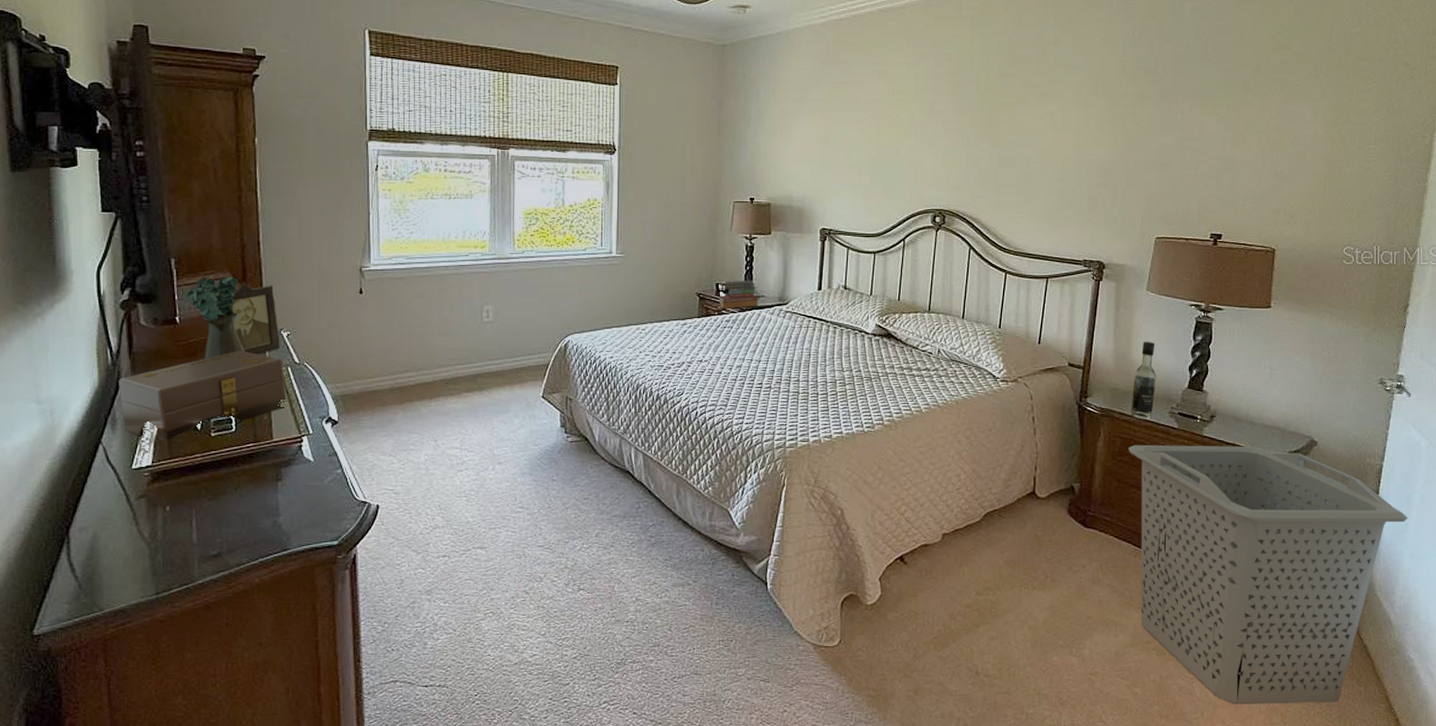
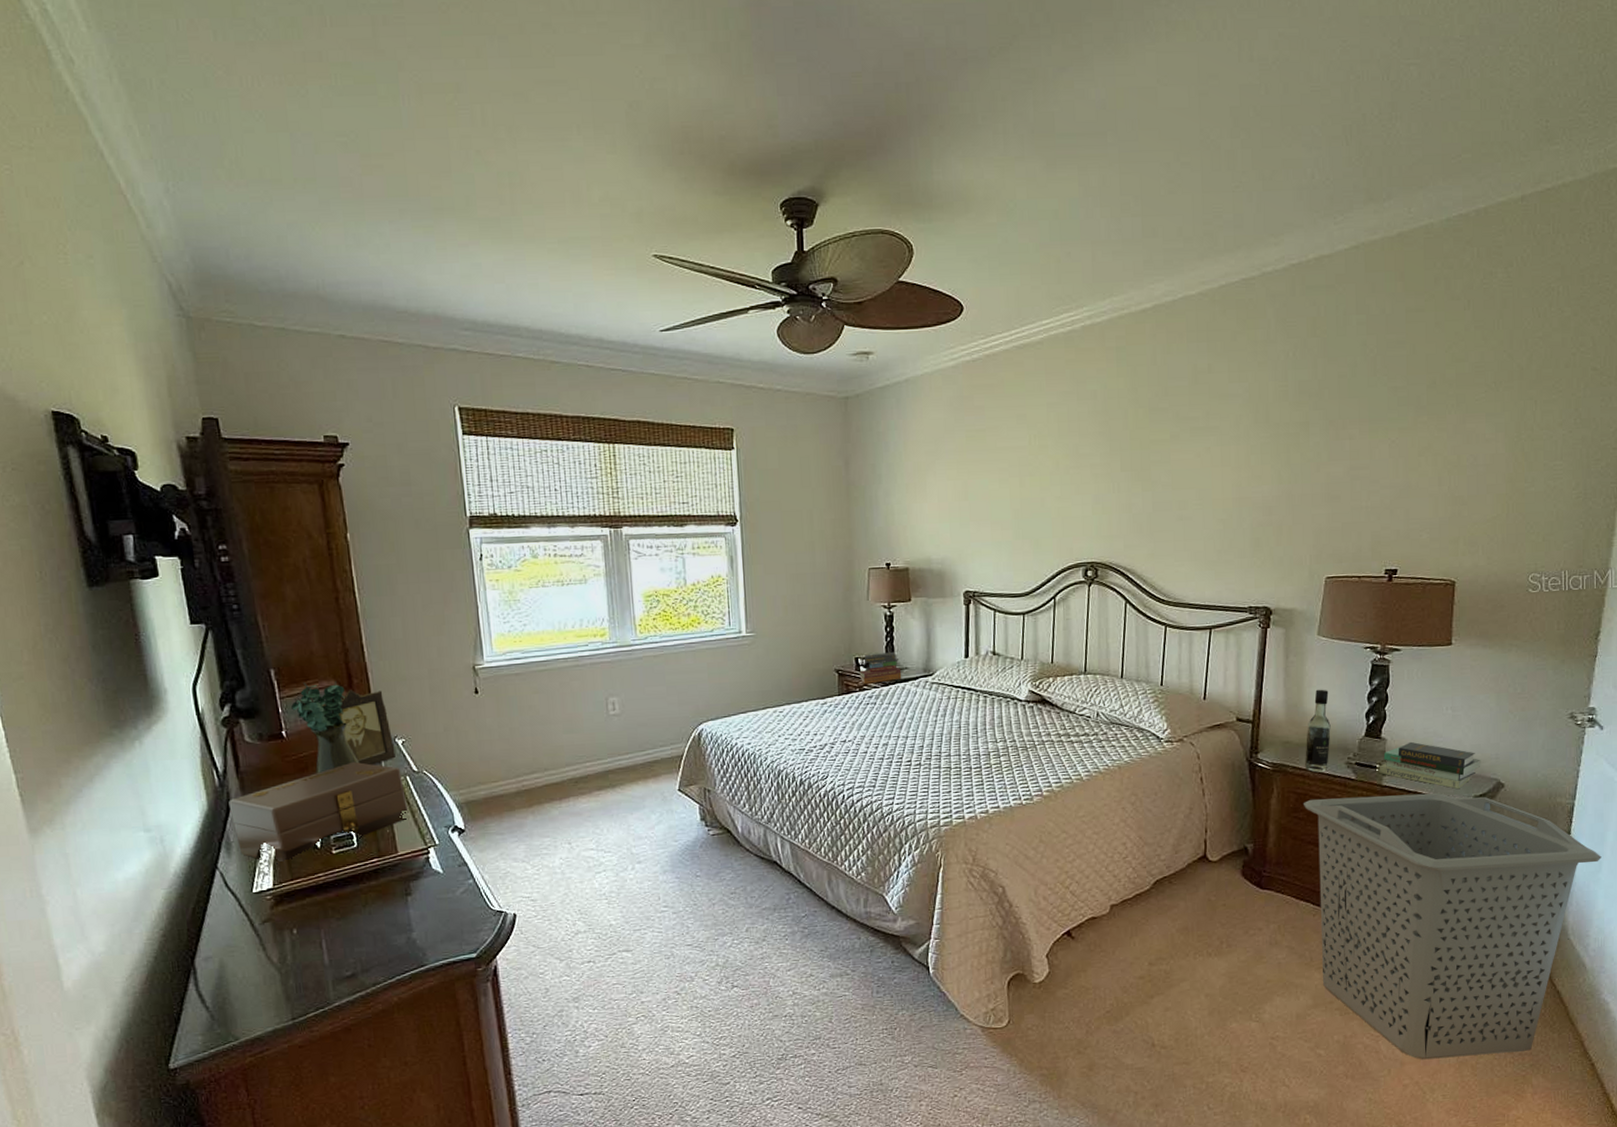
books: none [1200,396,1296,444] -> present [1379,741,1481,790]

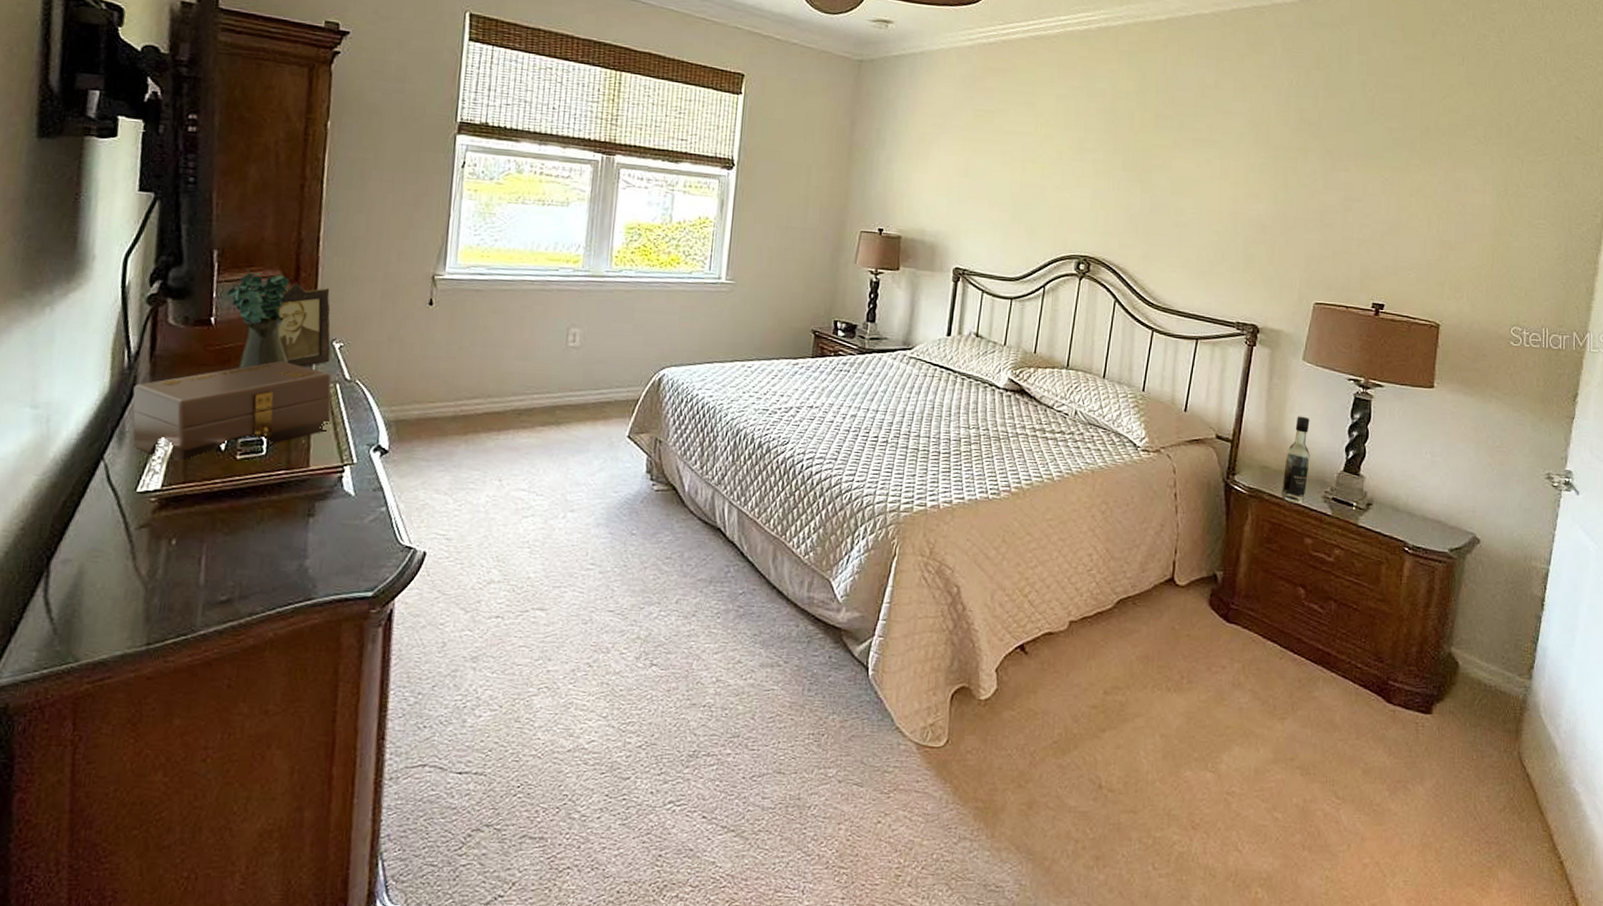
books: present [859,651,902,684] -> none [836,319,881,350]
laundry basket: present [1303,793,1602,1060] -> none [1277,531,1575,839]
books: present [1379,741,1481,790] -> none [1355,482,1458,540]

